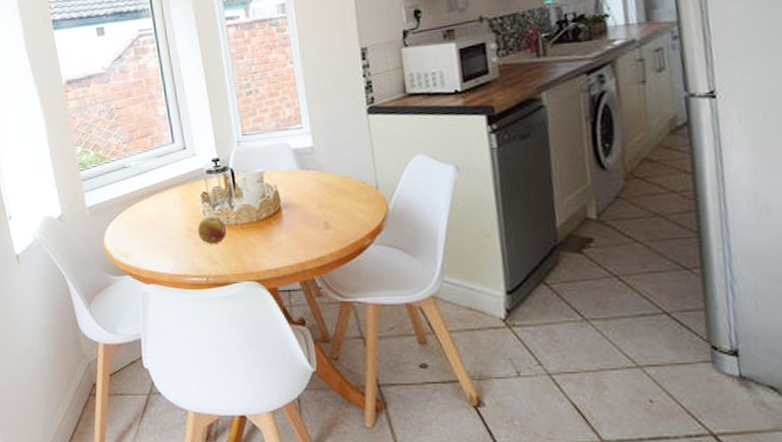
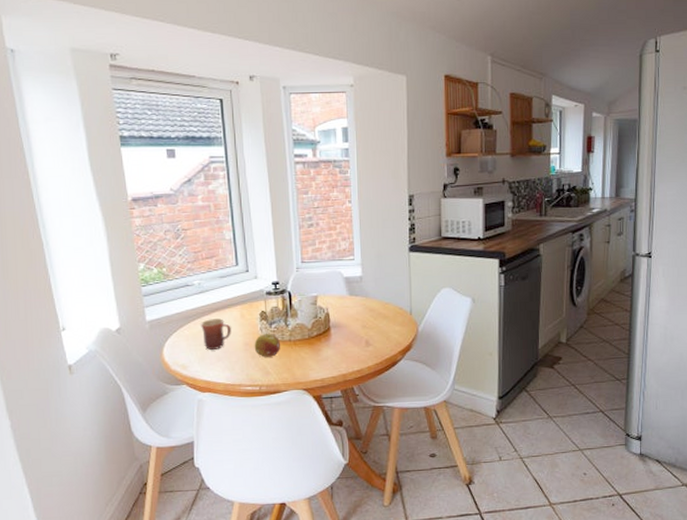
mug: none [139,202,172,236] -> present [200,318,231,350]

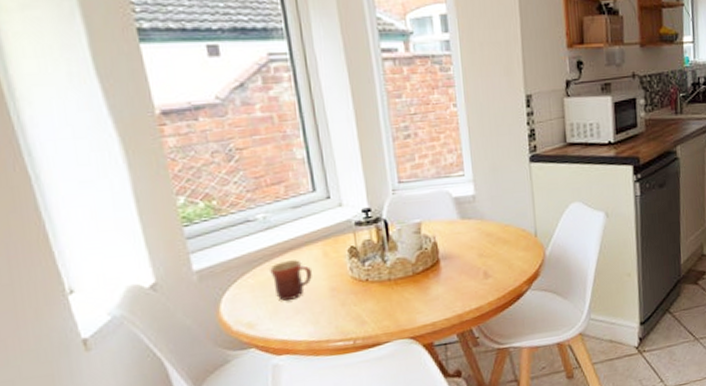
fruit: present [254,334,281,357] -> none [343,273,379,304]

